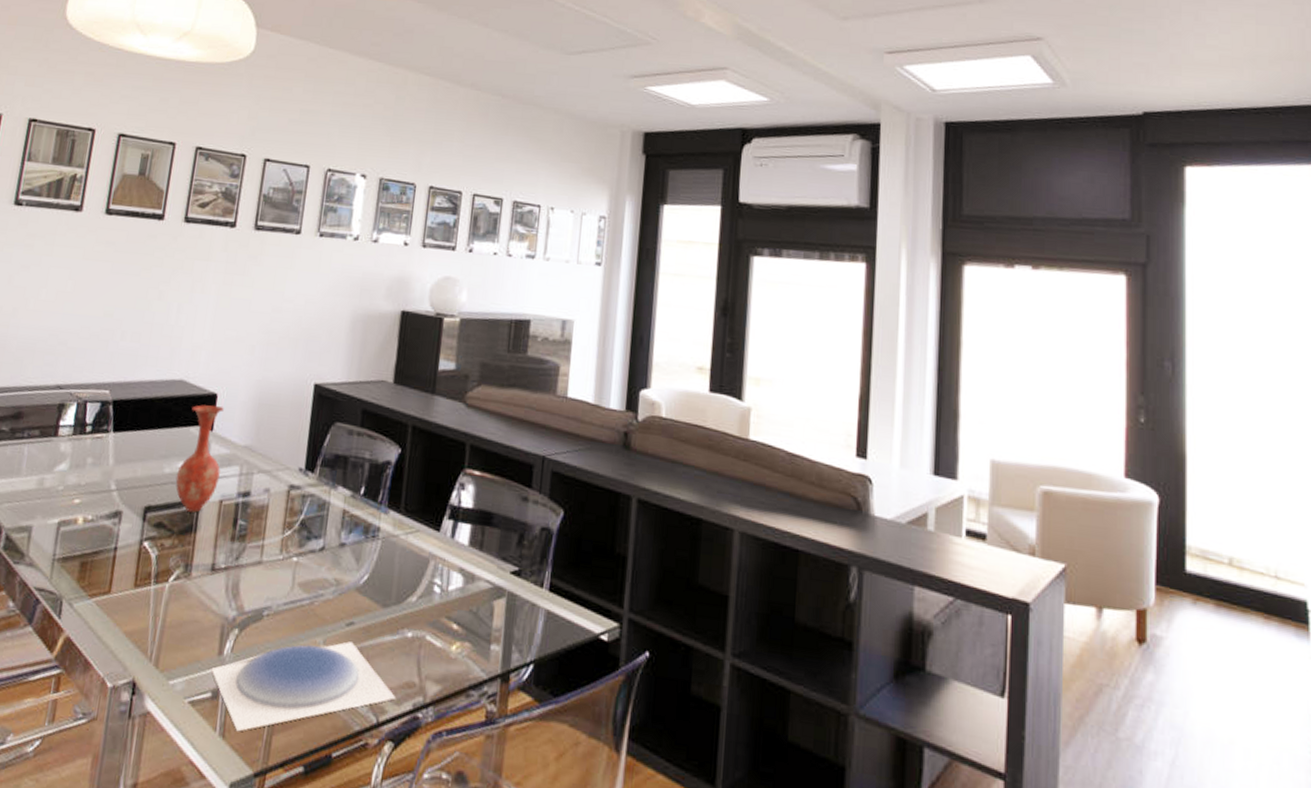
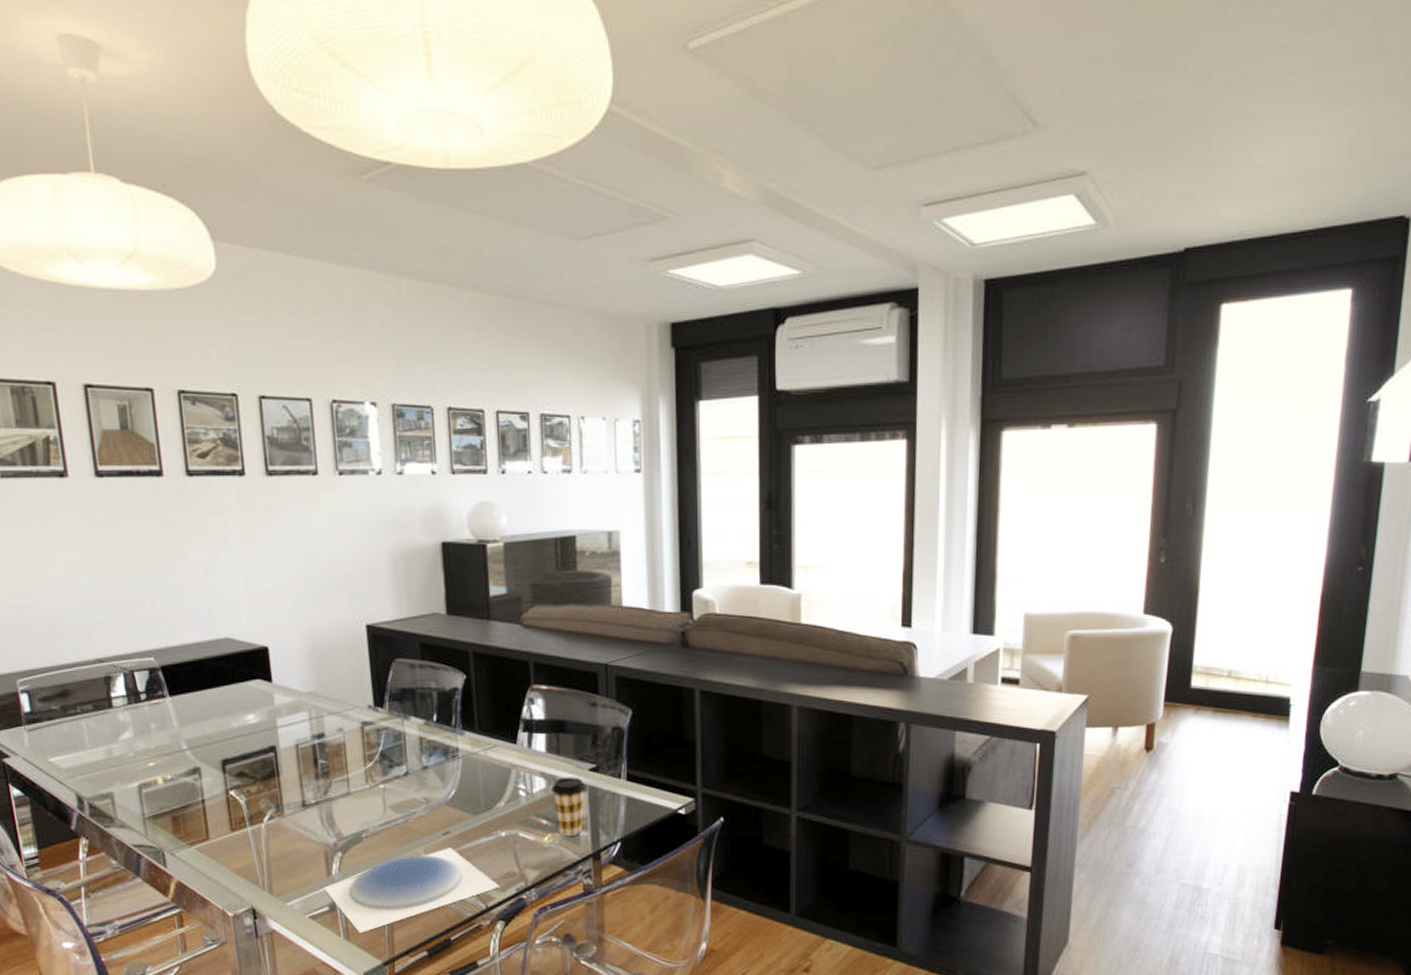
vase: present [175,404,224,513] -> none [245,659,290,759]
coffee cup: none [468,577,505,649] -> present [551,777,586,836]

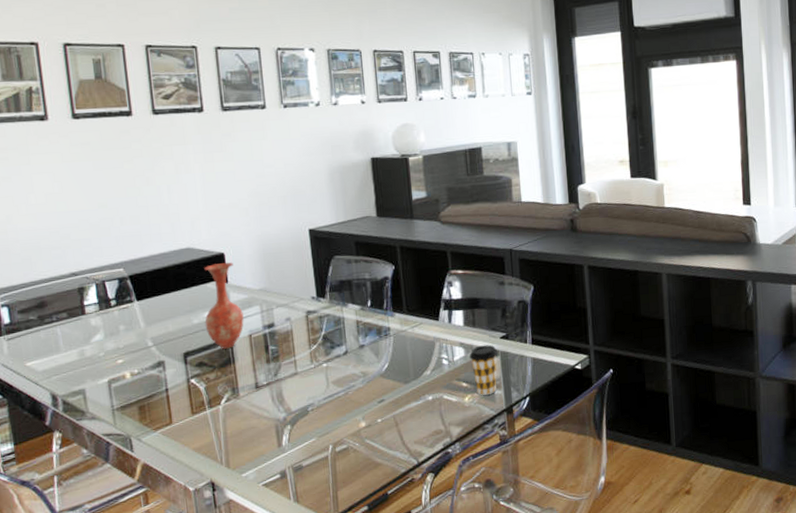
vase: none [245,659,290,759] -> present [204,262,244,349]
plate: present [323,848,499,934] -> none [275,413,428,496]

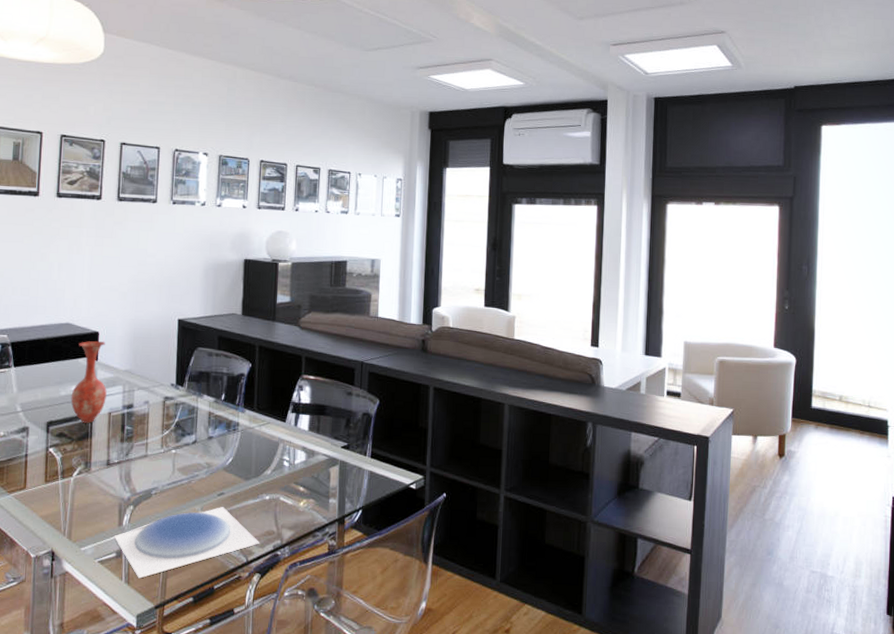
plate: none [275,413,428,496] -> present [114,507,259,579]
coffee cup: present [469,344,498,395] -> none [310,452,338,502]

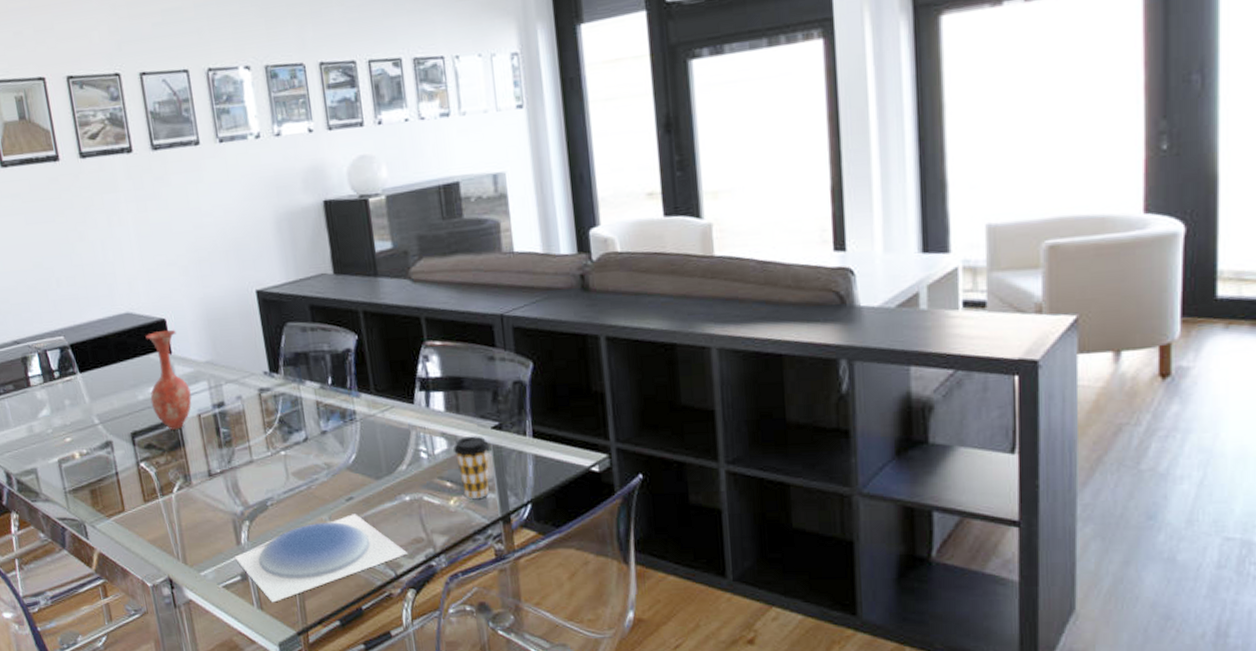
coffee cup: none [310,452,338,502] -> present [453,436,490,499]

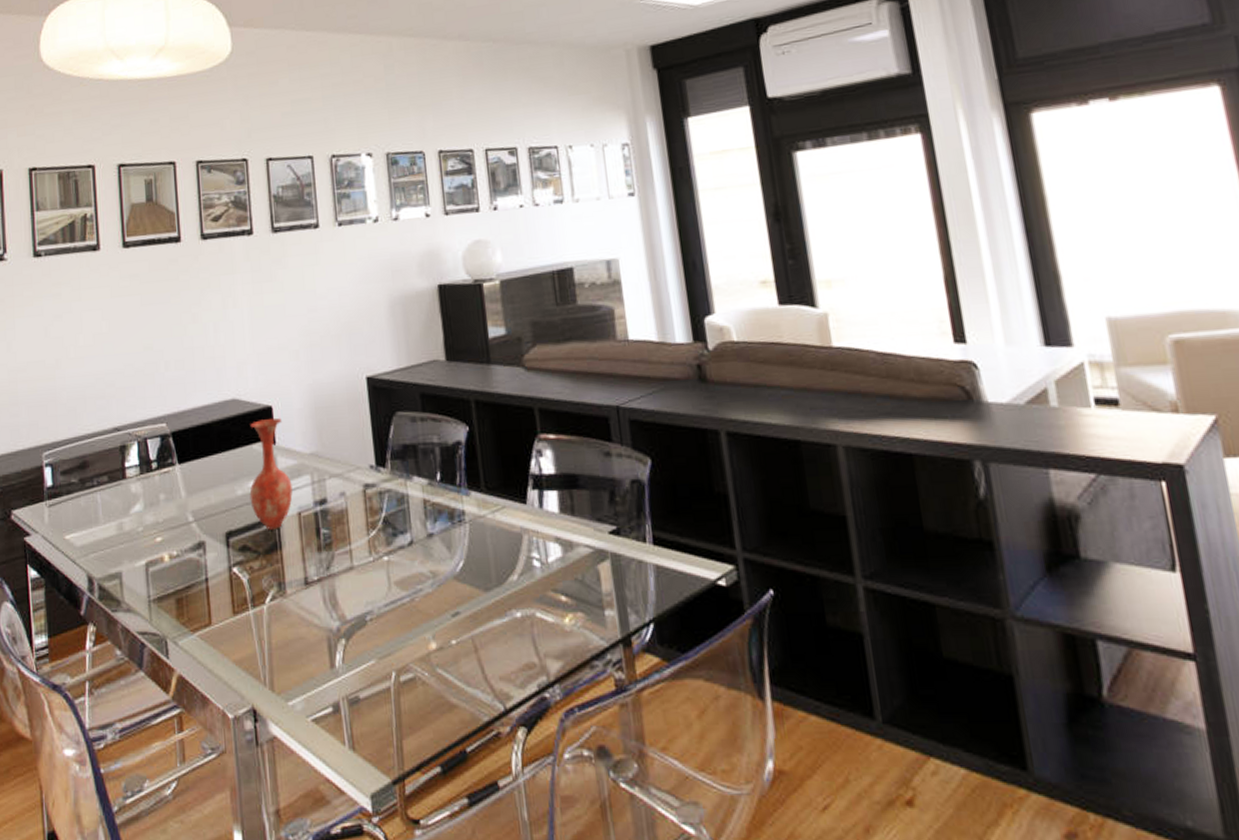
plate: present [234,514,407,603] -> none [326,632,518,742]
coffee cup: present [453,436,490,499] -> none [568,542,608,616]

